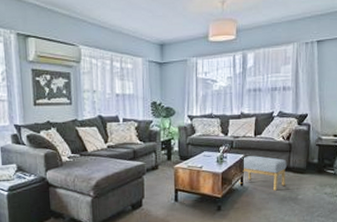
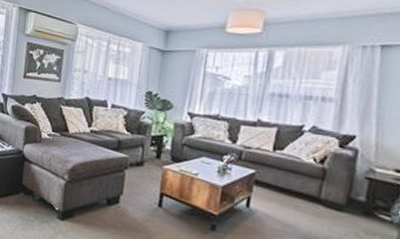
footstool: present [239,156,287,191] -> none [244,173,317,225]

